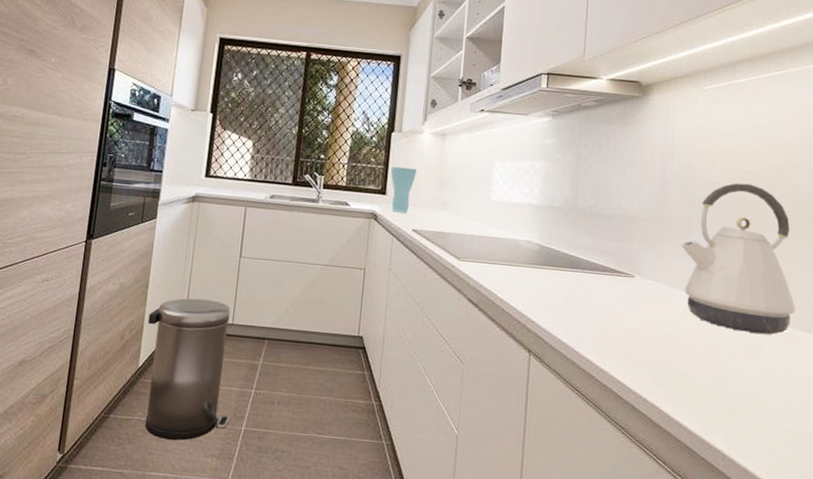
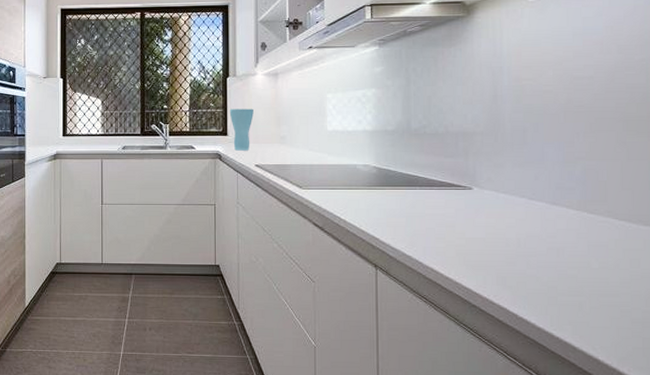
pedal bin: present [144,298,231,441] -> none [29,244,110,367]
kettle: present [680,182,796,335] -> none [516,89,639,232]

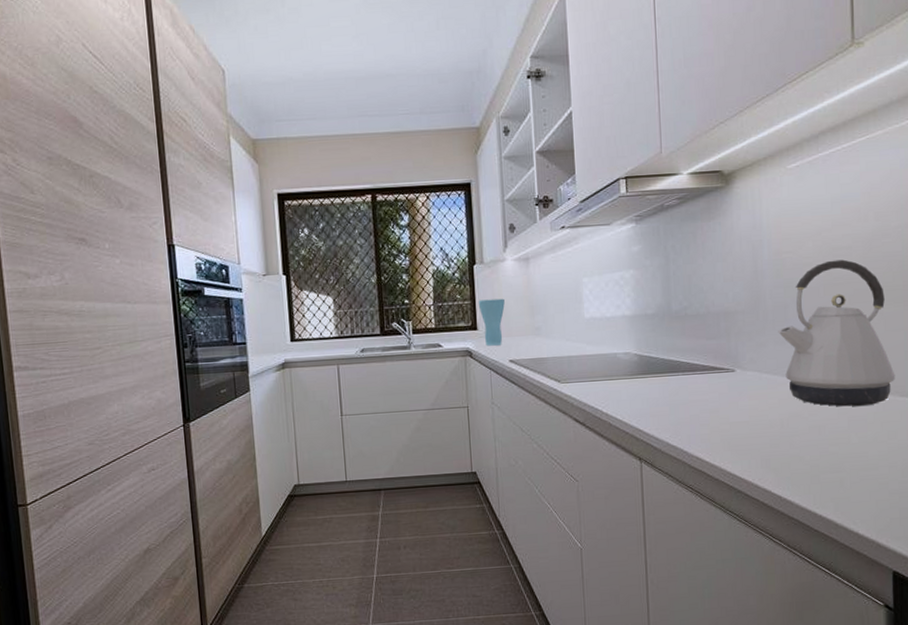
kettle: none [516,89,639,232] -> present [778,259,895,407]

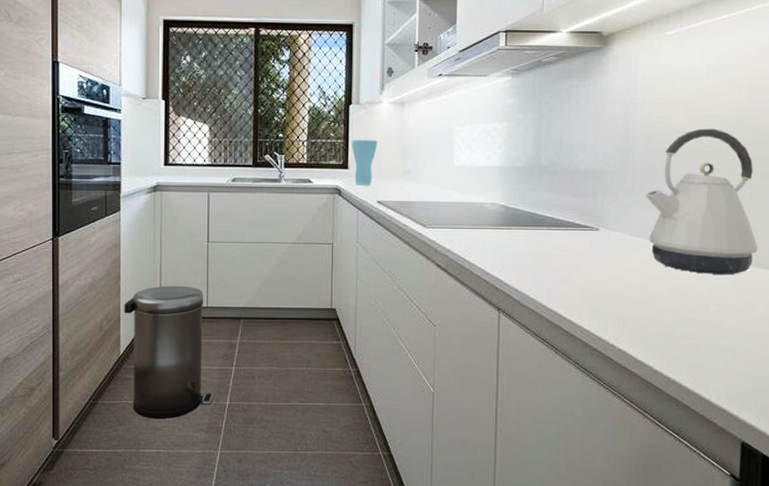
pedal bin: none [262,461,361,598] -> present [124,285,215,419]

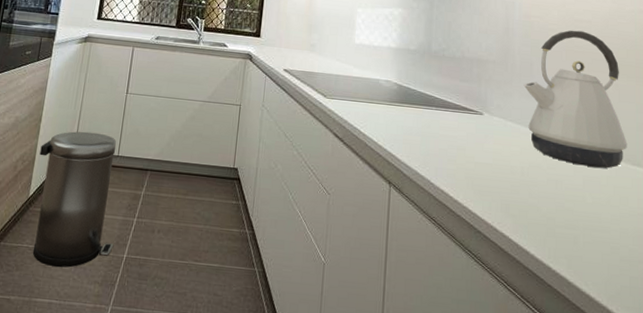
vase: present [351,139,377,186] -> none [264,12,288,55]

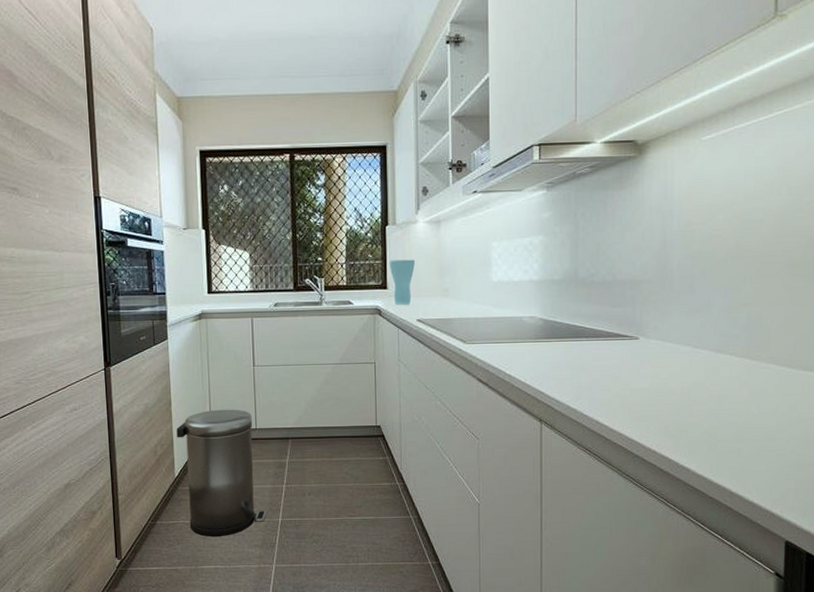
vase: none [264,12,288,55] -> present [389,259,415,305]
kettle: present [523,30,628,169] -> none [683,232,800,378]

